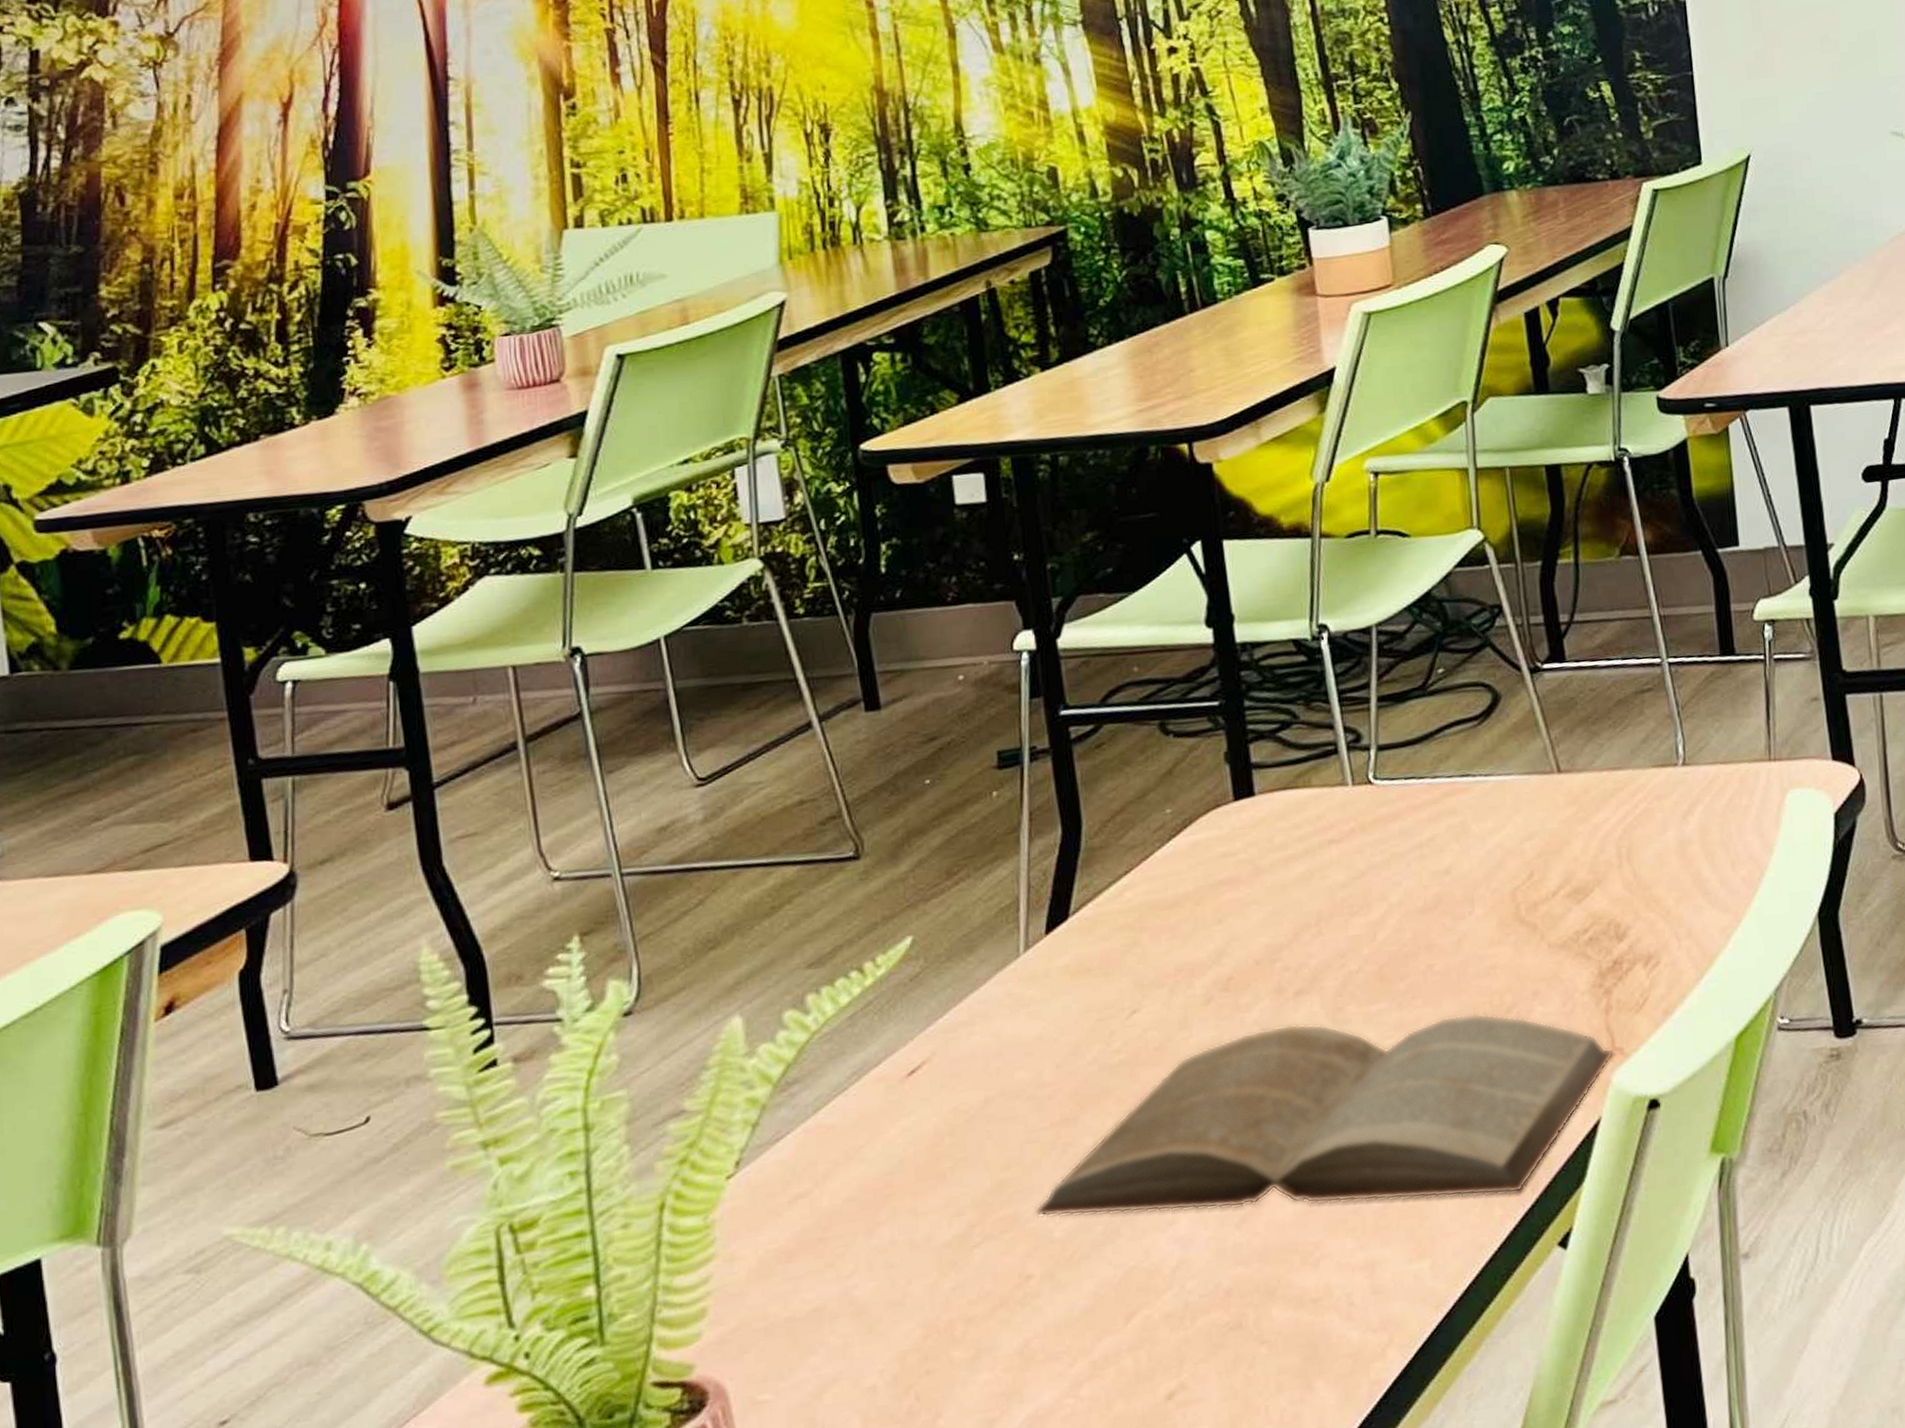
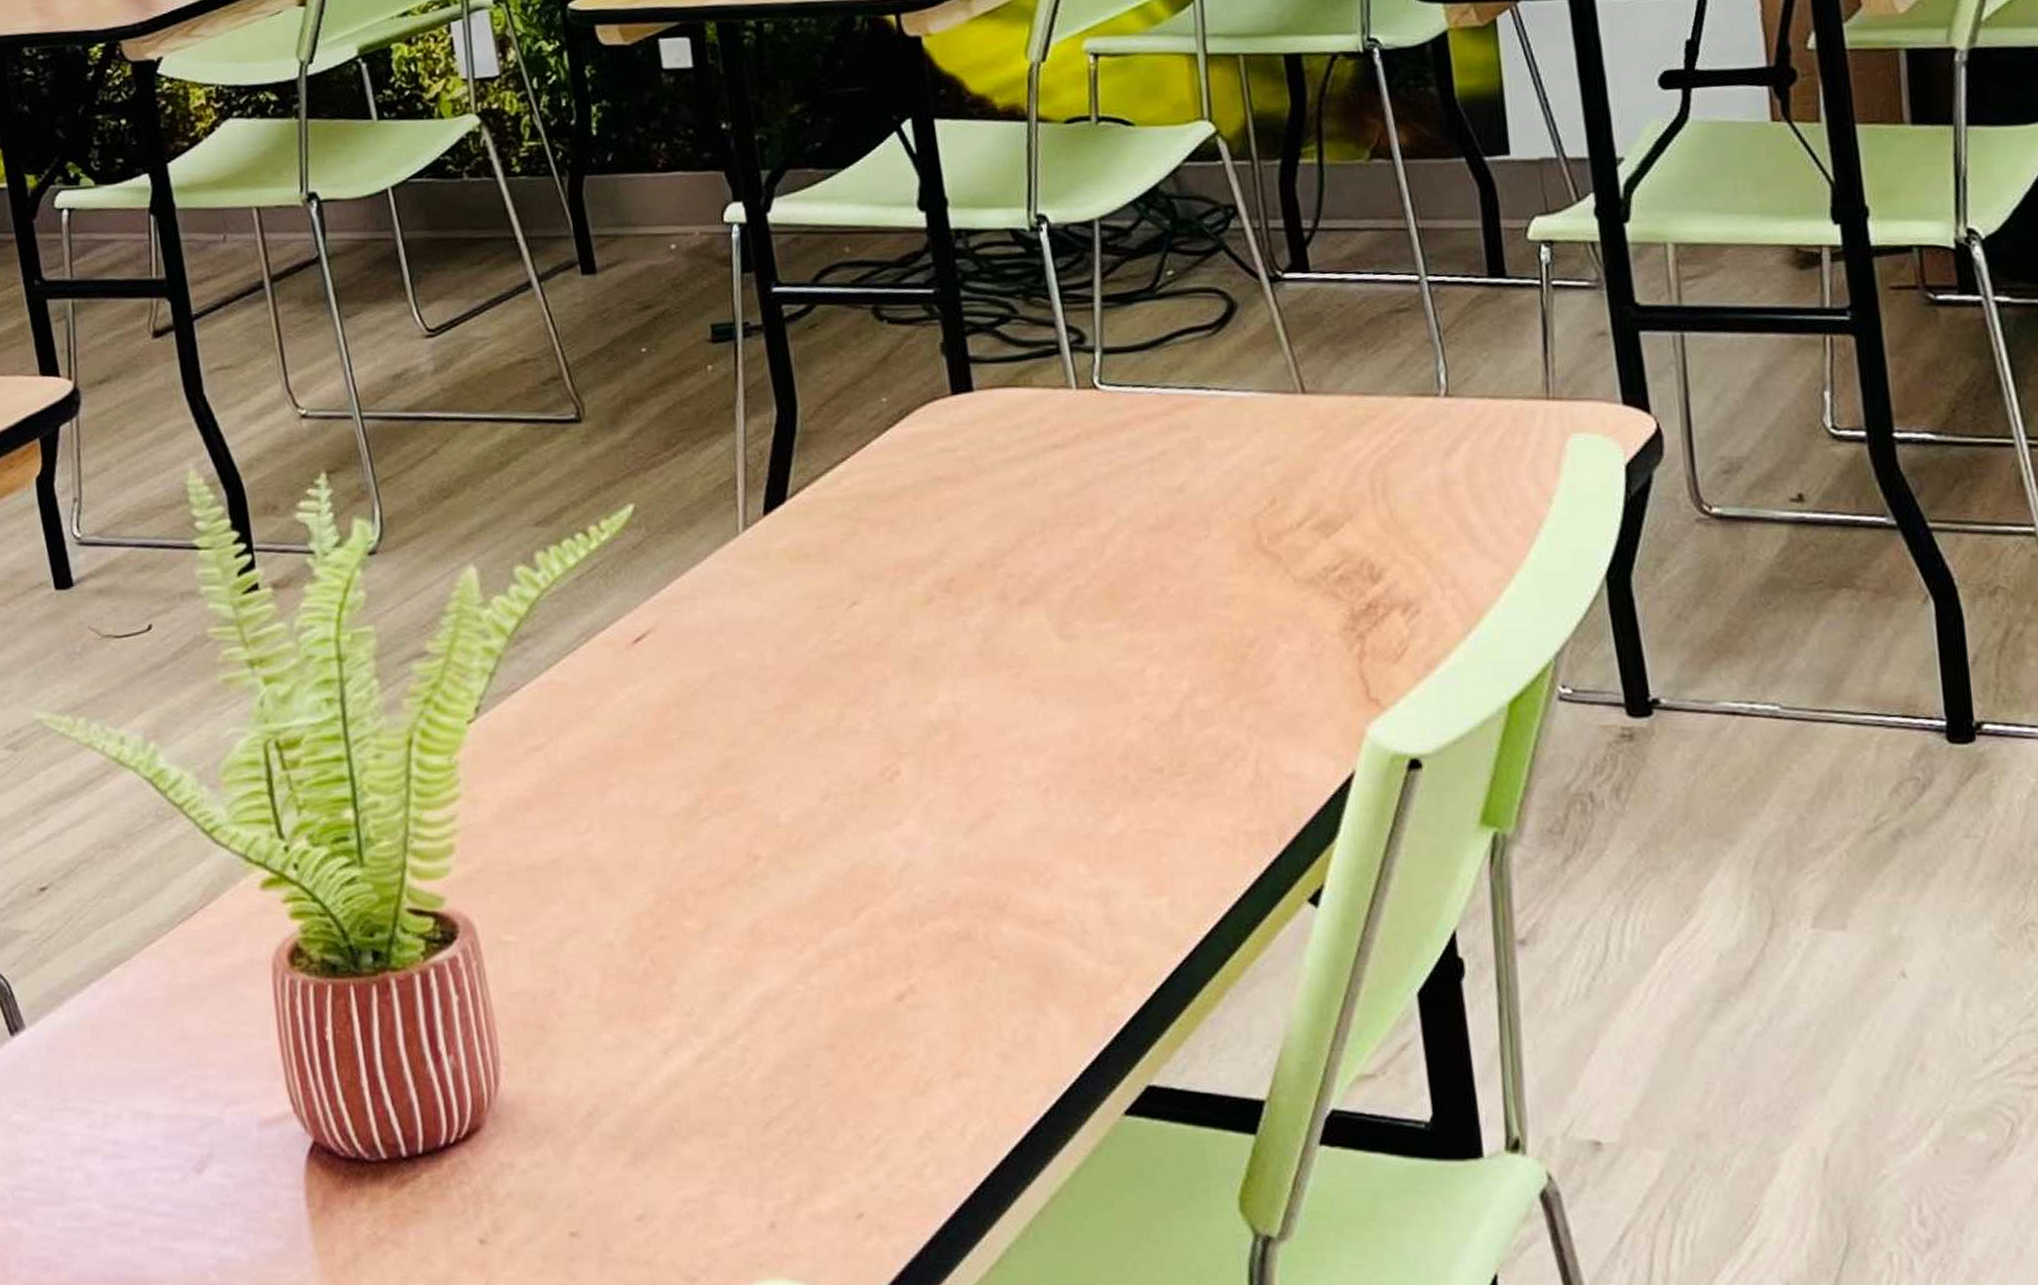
book: present [1035,1013,1615,1217] -> none [760,634,1370,840]

